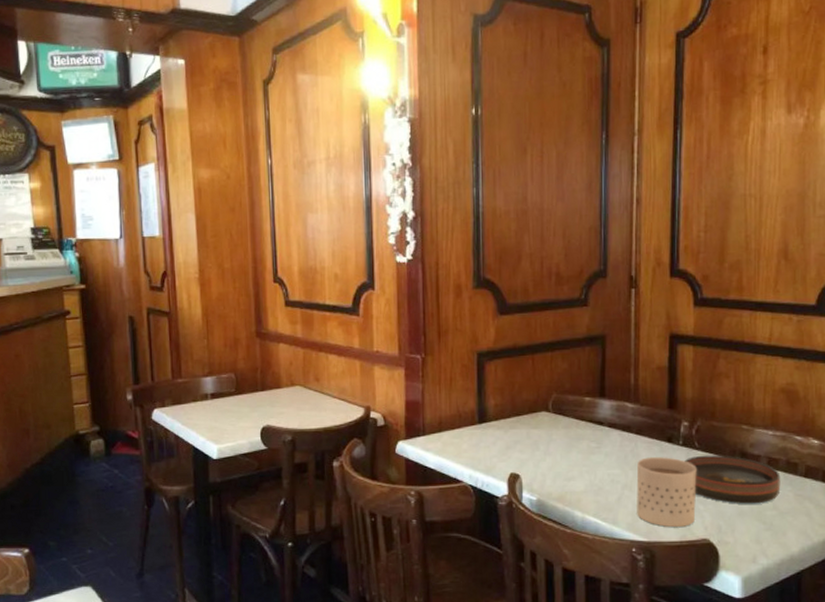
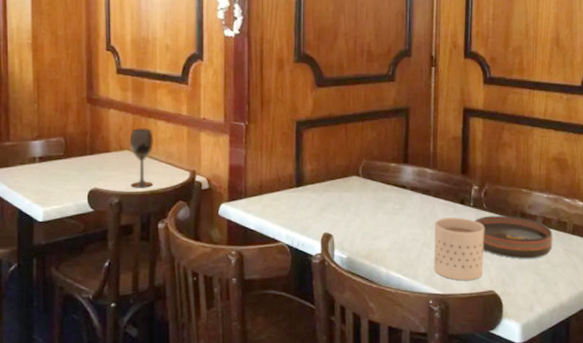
wine glass: none [300,362,326,425] -> present [129,128,154,188]

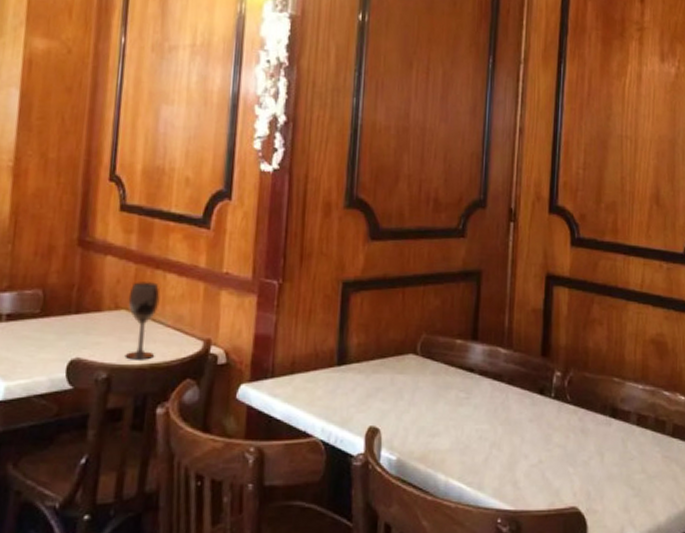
mug: present [434,217,485,280] -> none [504,411,568,493]
ashtray: present [475,215,553,259] -> none [556,410,649,466]

